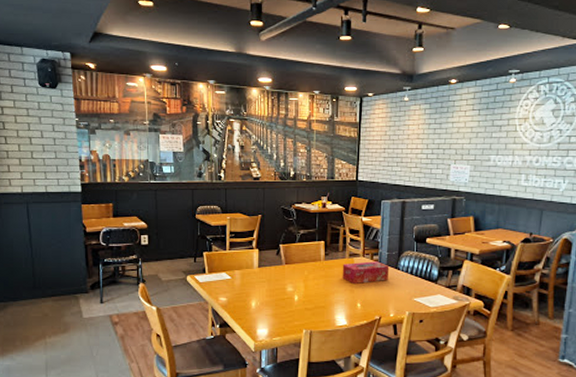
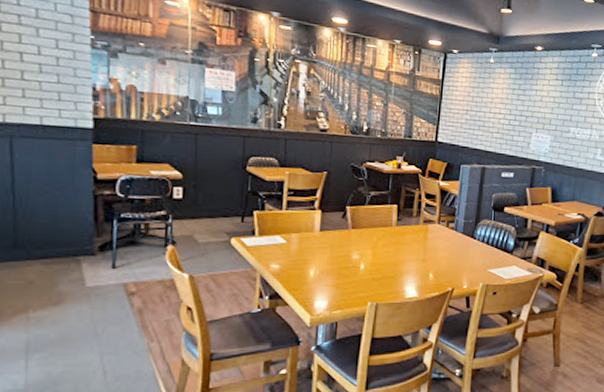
tissue box: present [342,261,390,284] -> none [415,229,466,253]

